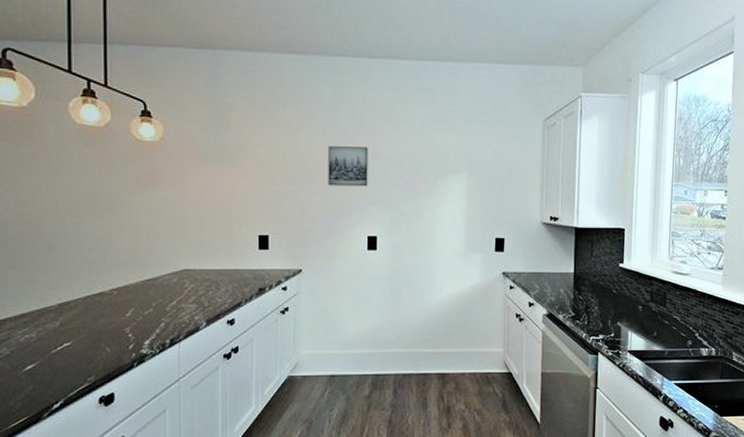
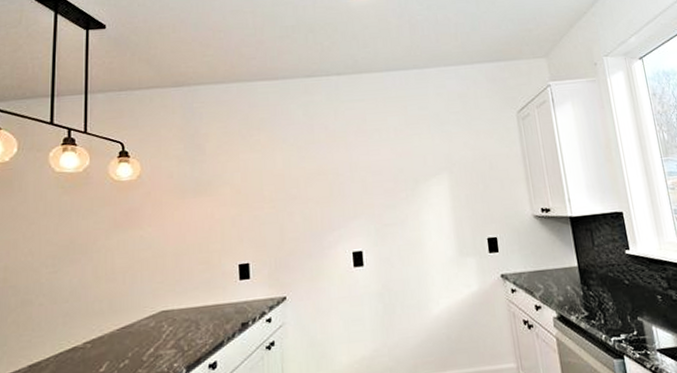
wall art: present [328,146,368,187] -> none [304,160,348,204]

